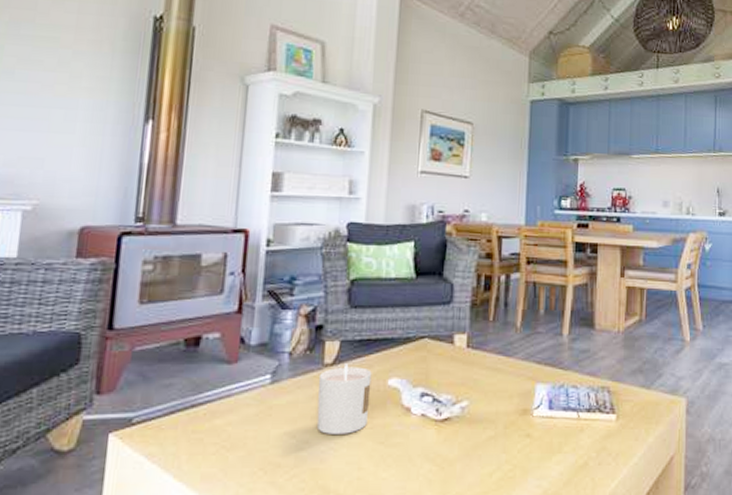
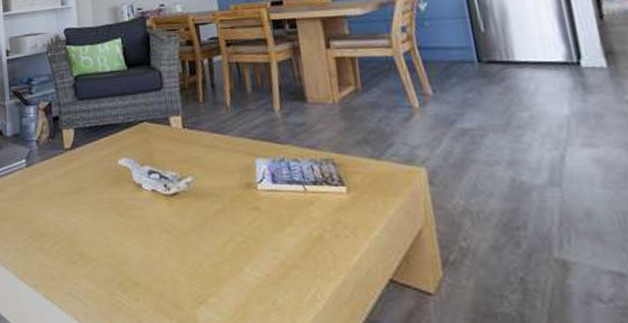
candle: present [316,363,372,434] -> none [62,147,107,208]

